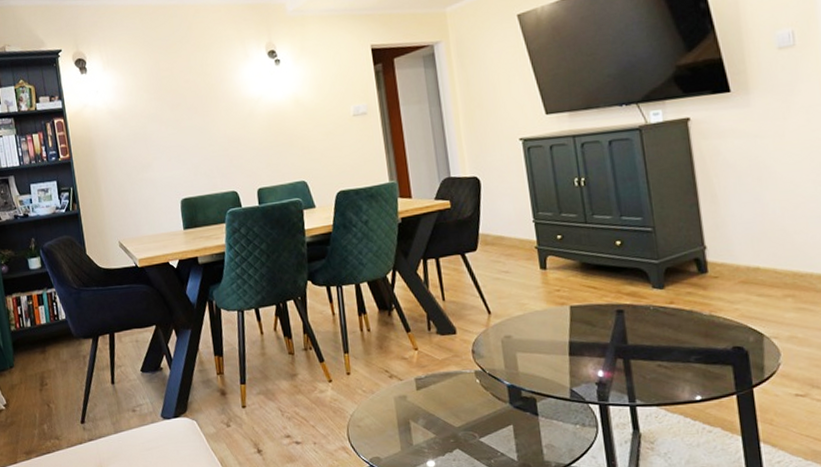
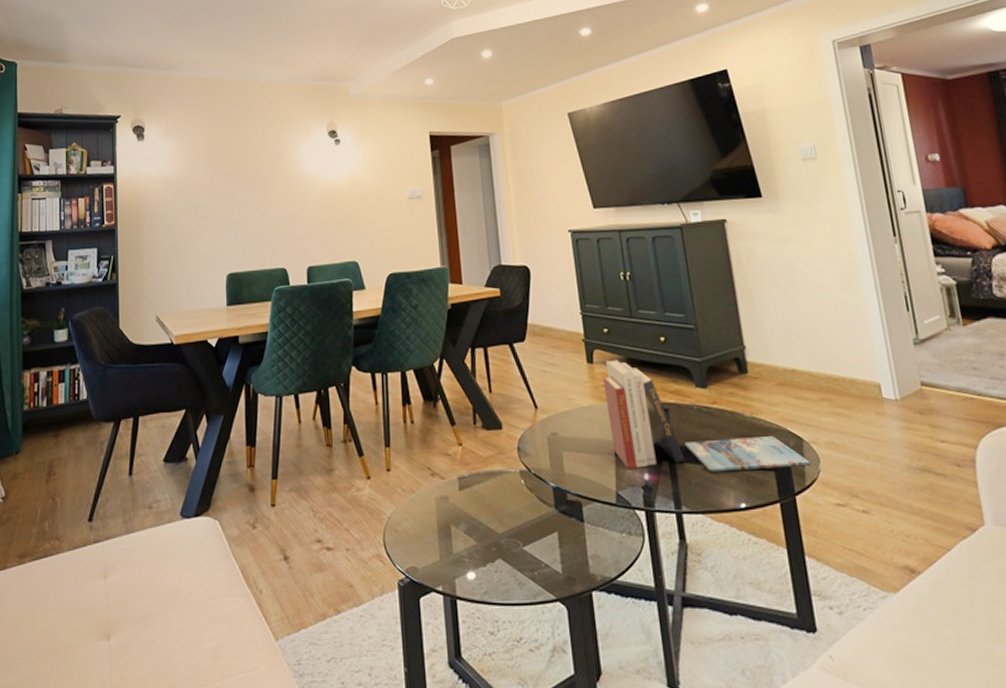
books: none [556,264,640,368] -> present [602,358,685,470]
magazine: none [639,333,771,368] -> present [684,436,811,473]

